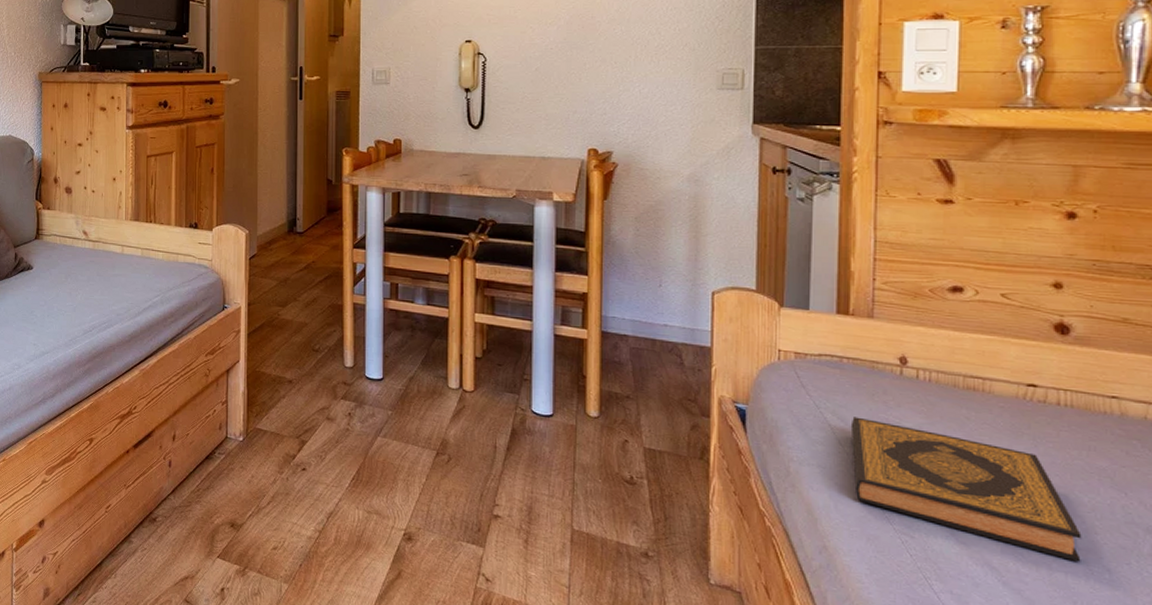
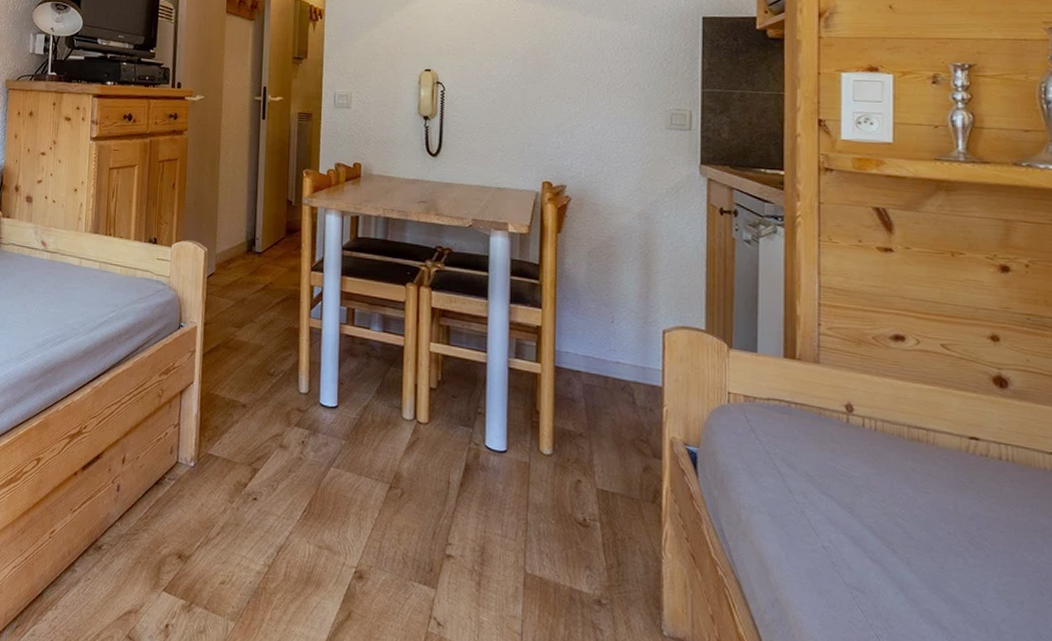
hardback book: present [850,417,1082,563] -> none [799,464,1029,625]

